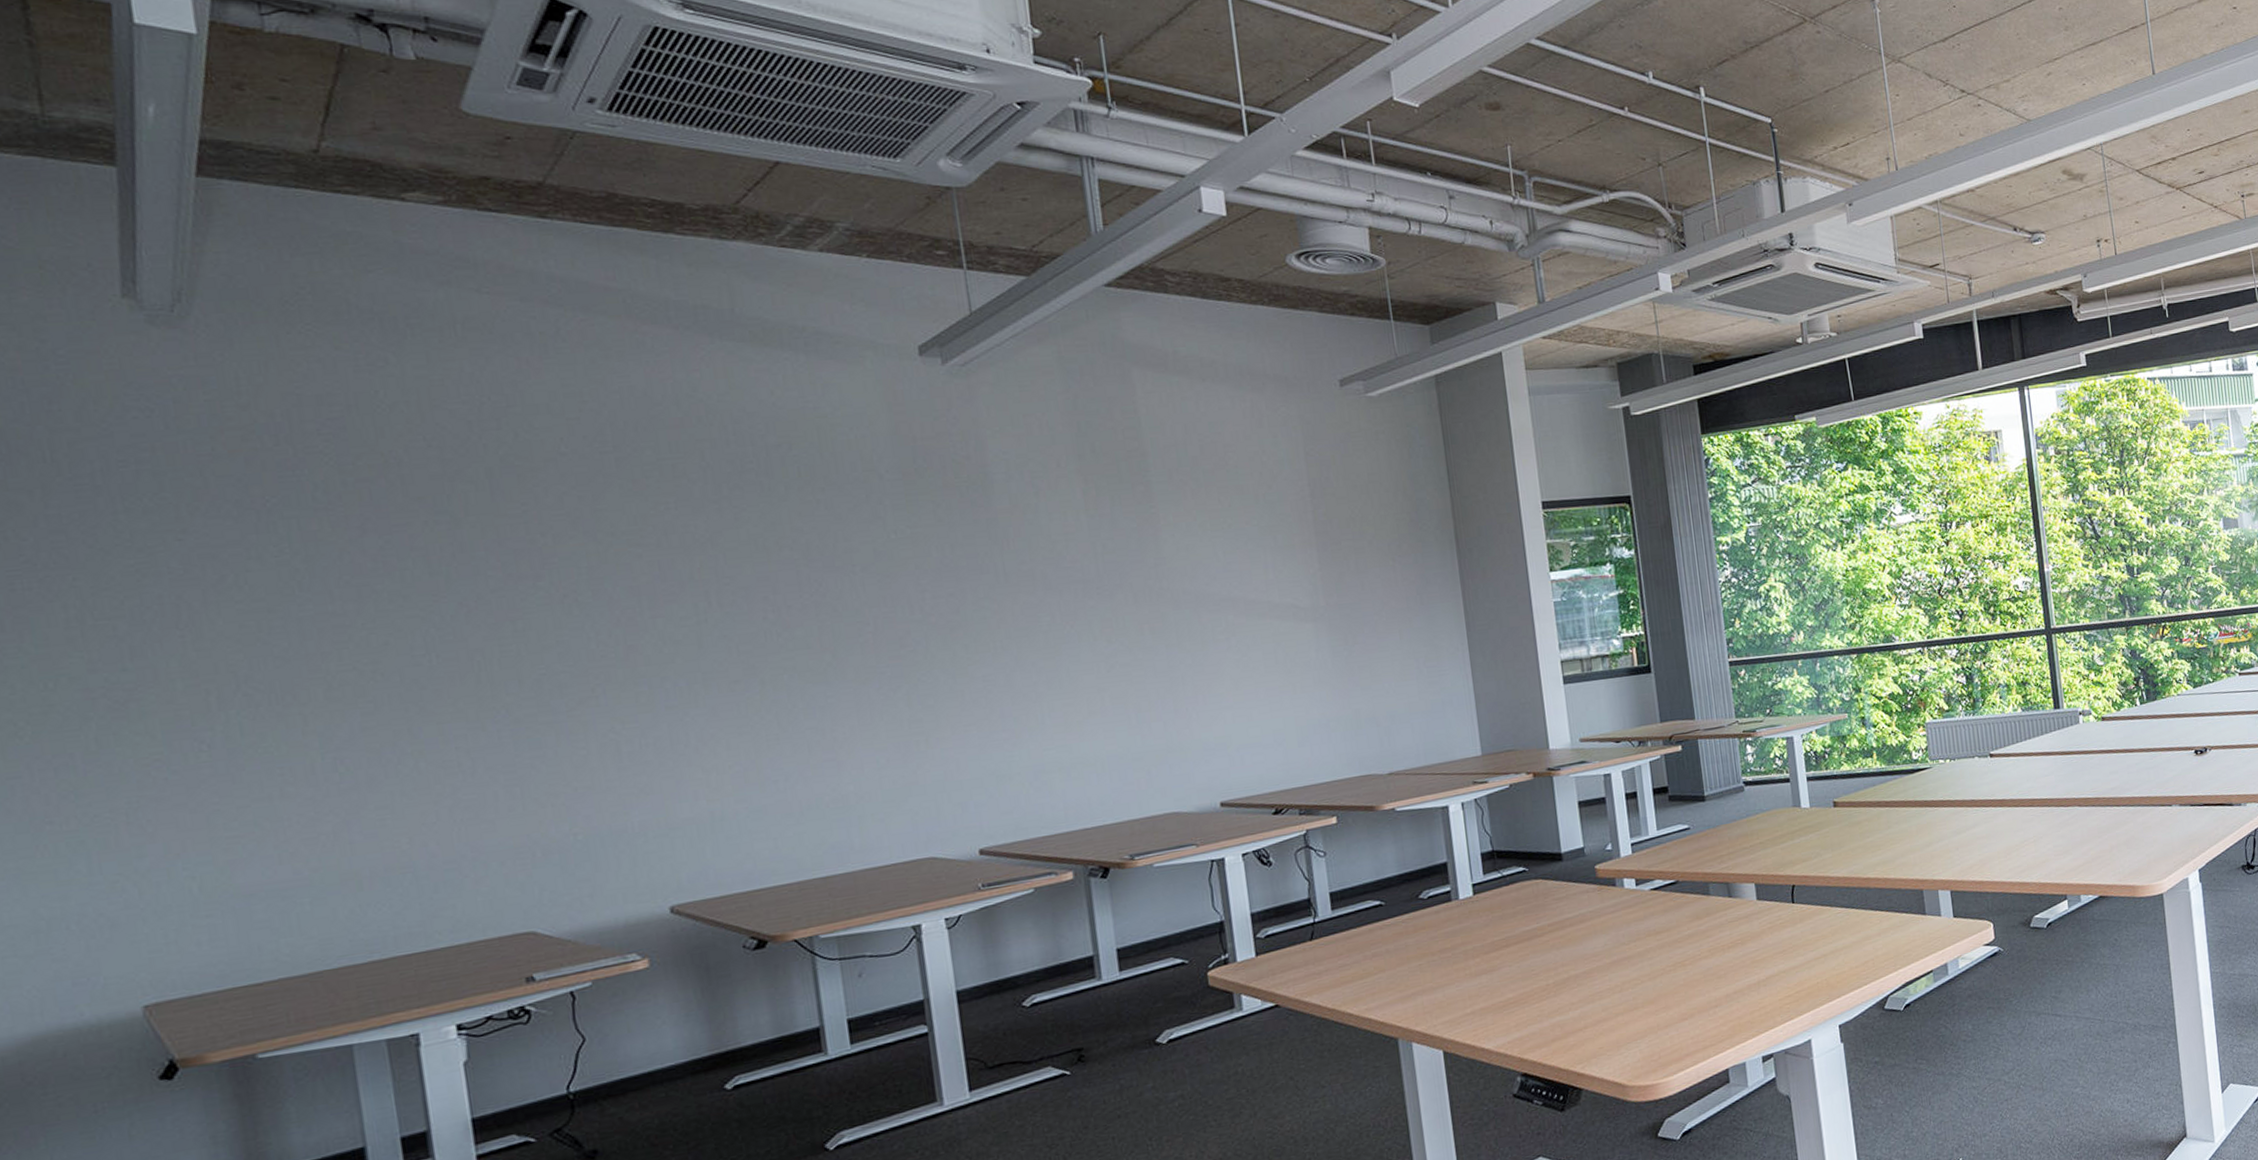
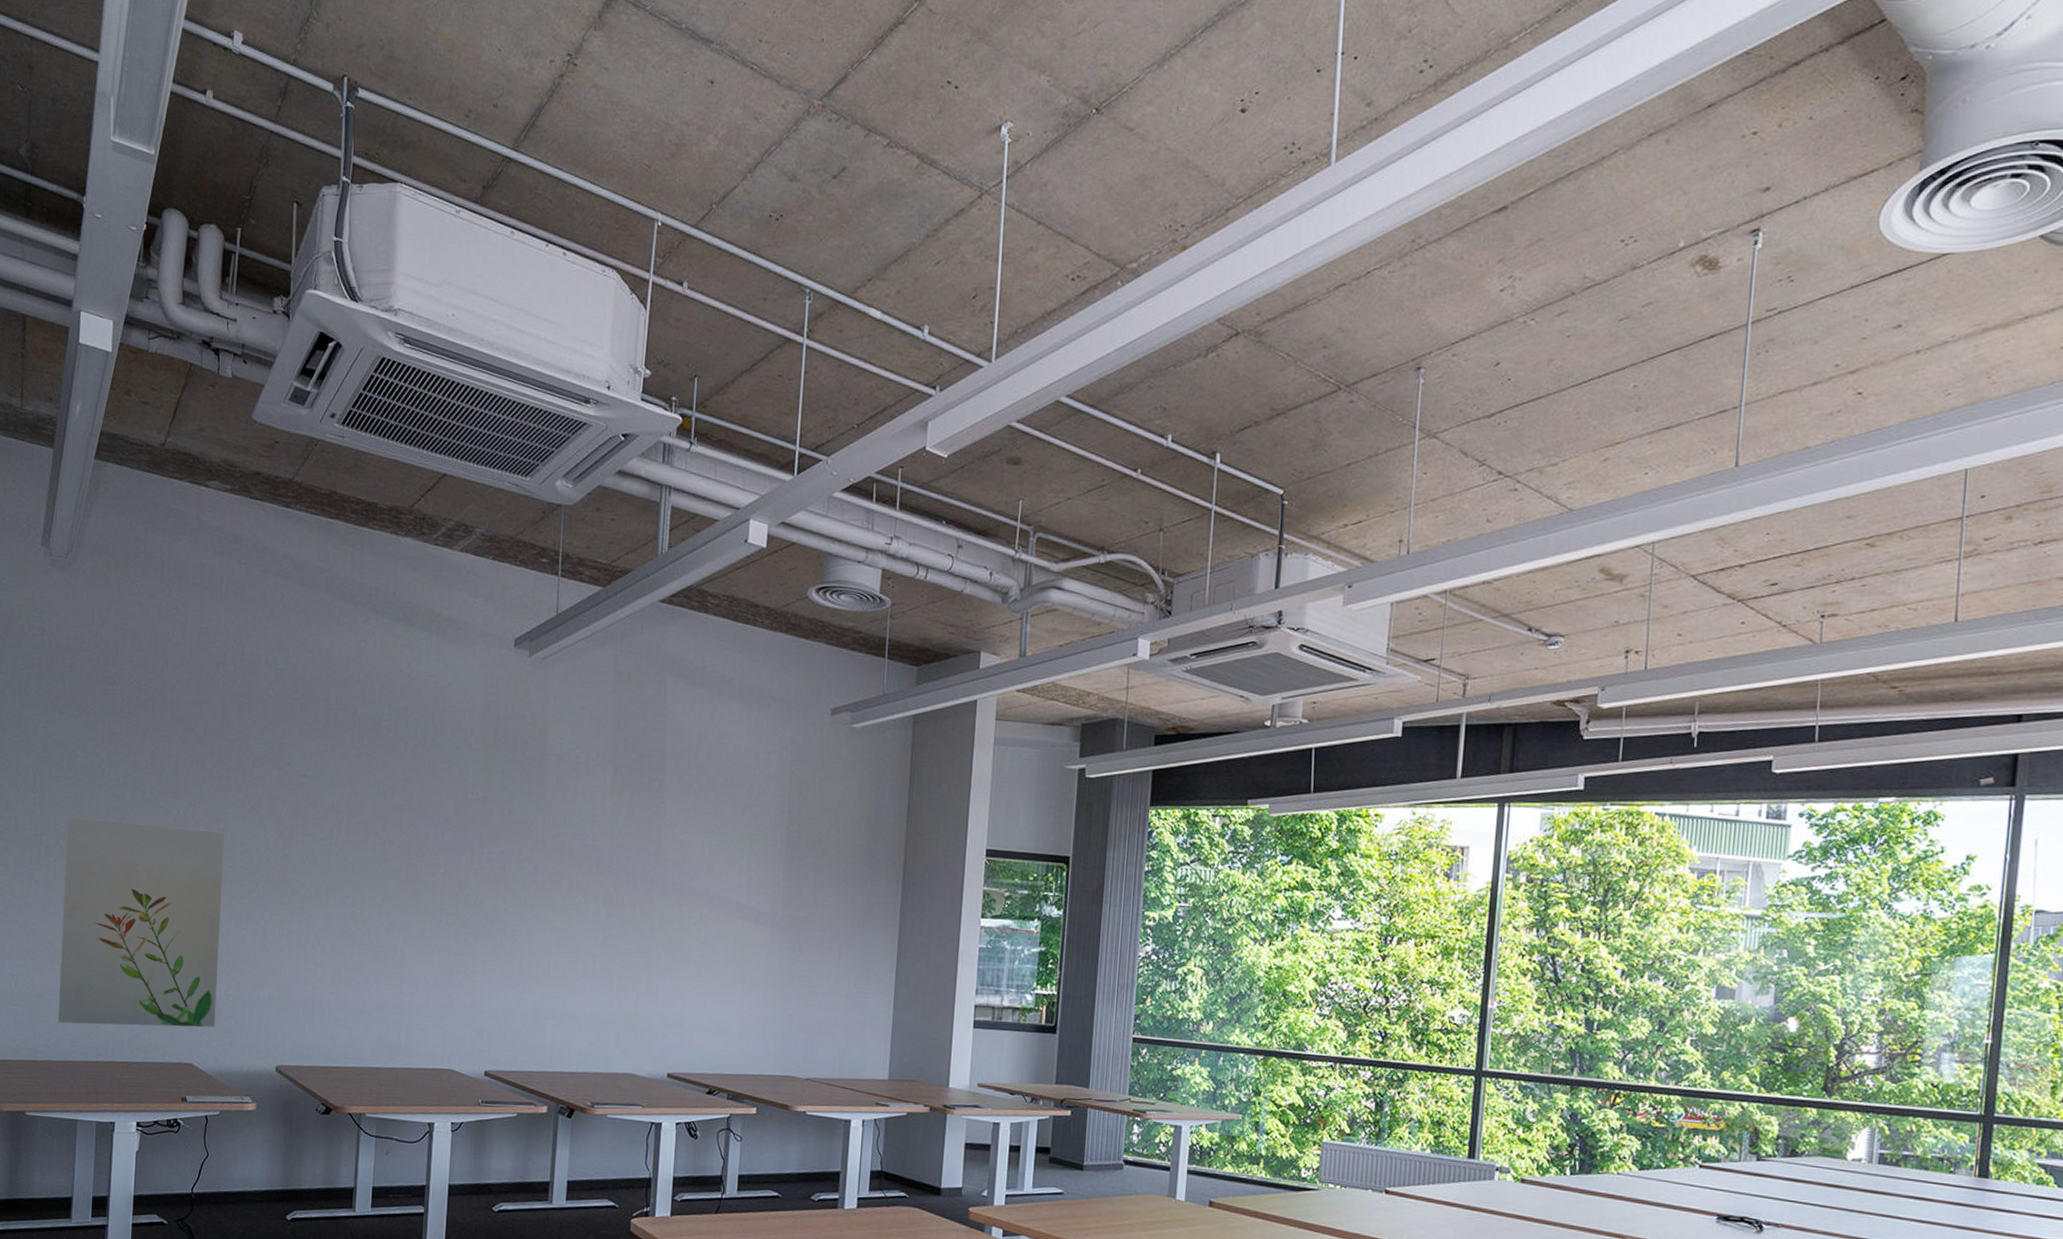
wall art: none [248,633,562,926] -> present [57,816,225,1028]

